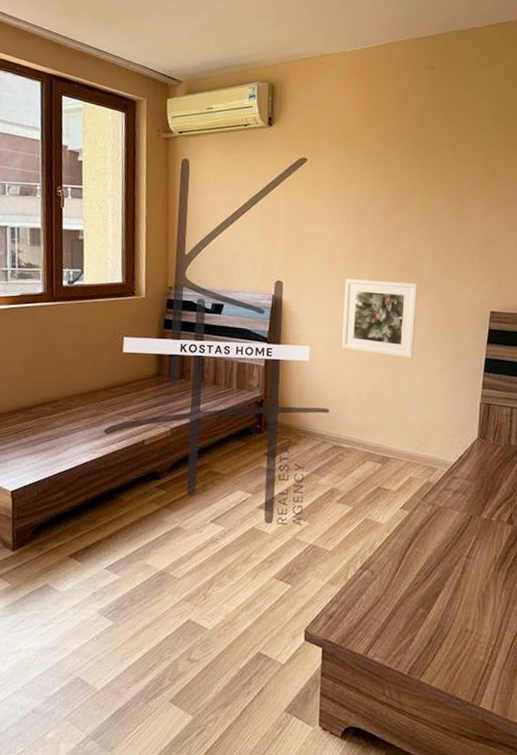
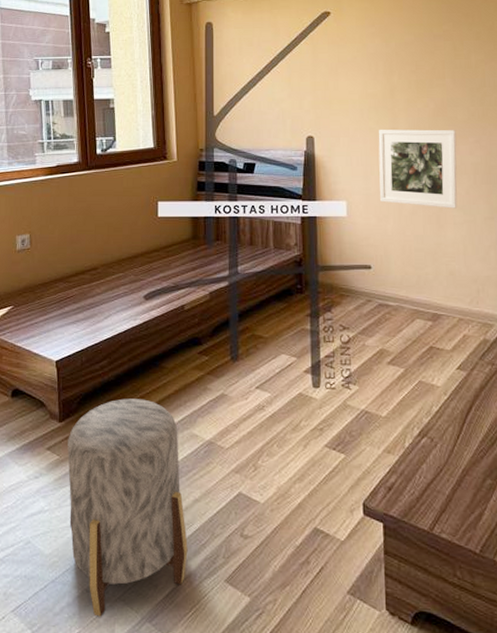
stool: none [18,529,136,736] -> present [67,398,188,617]

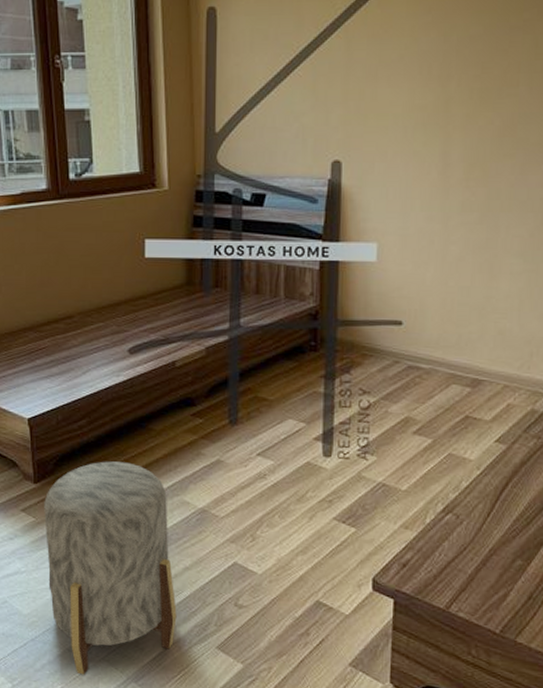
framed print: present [378,129,458,209] -> none [420,153,526,255]

